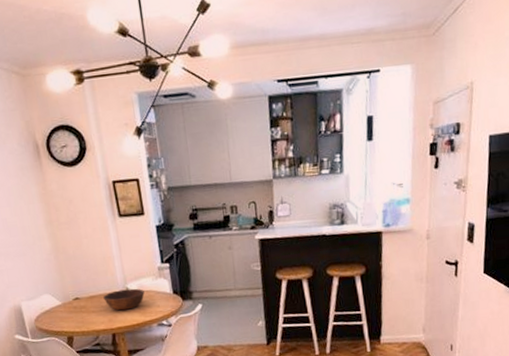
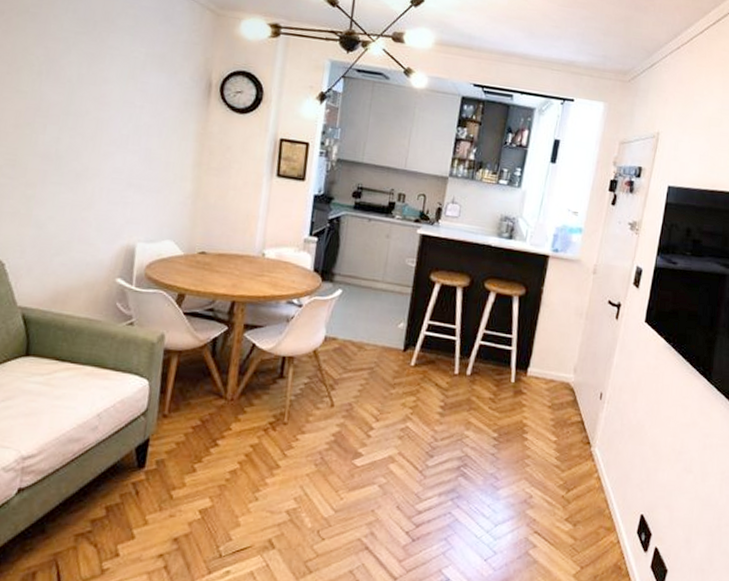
bowl: present [103,288,145,311] -> none [233,253,282,278]

